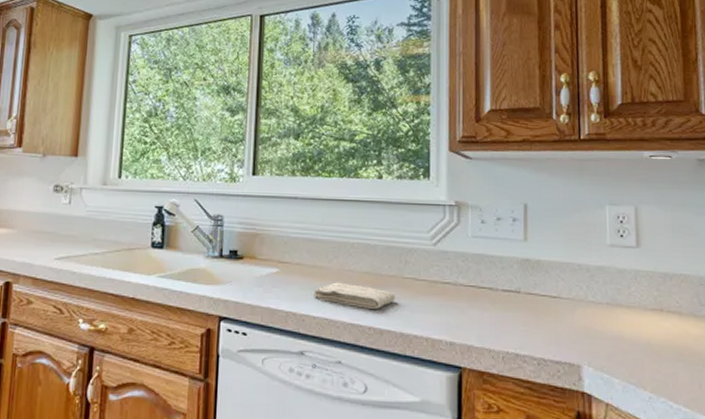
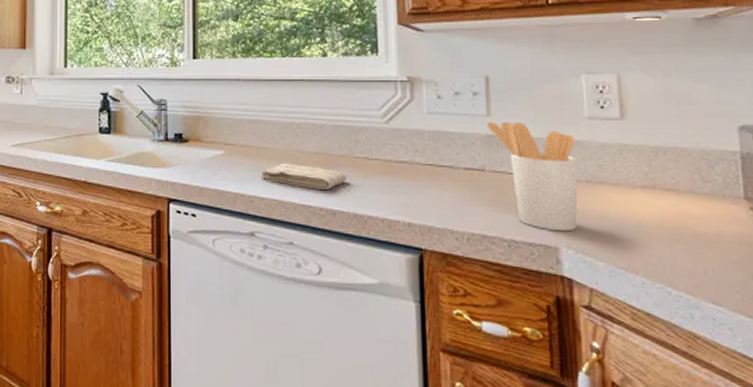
utensil holder: none [524,247,600,351] -> present [487,122,579,232]

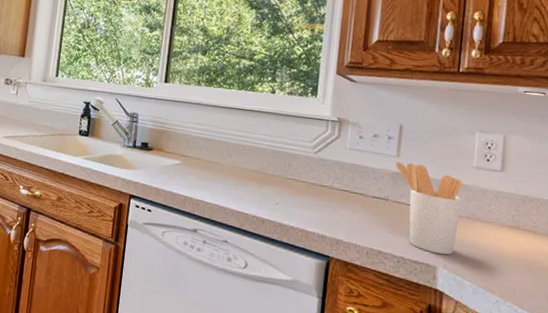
washcloth: present [261,163,348,189] -> none [208,176,278,202]

